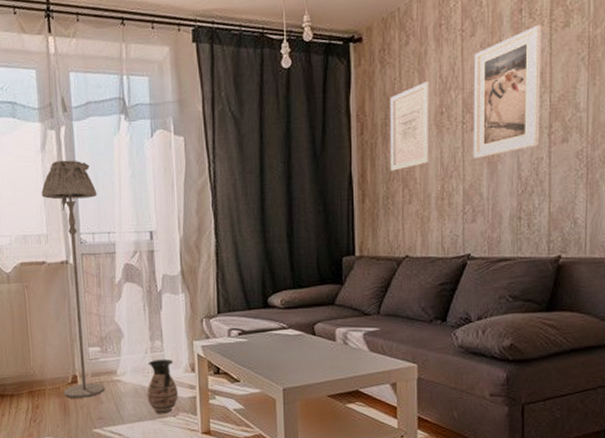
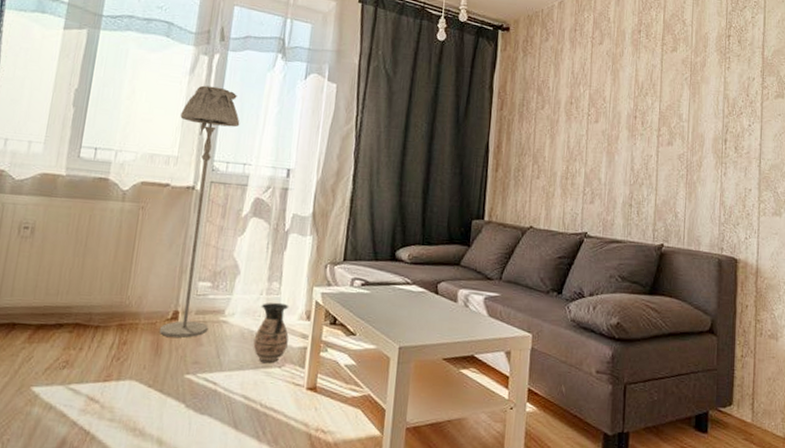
wall art: present [390,81,430,171] -> none [523,74,563,147]
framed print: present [473,24,542,158] -> none [595,45,656,148]

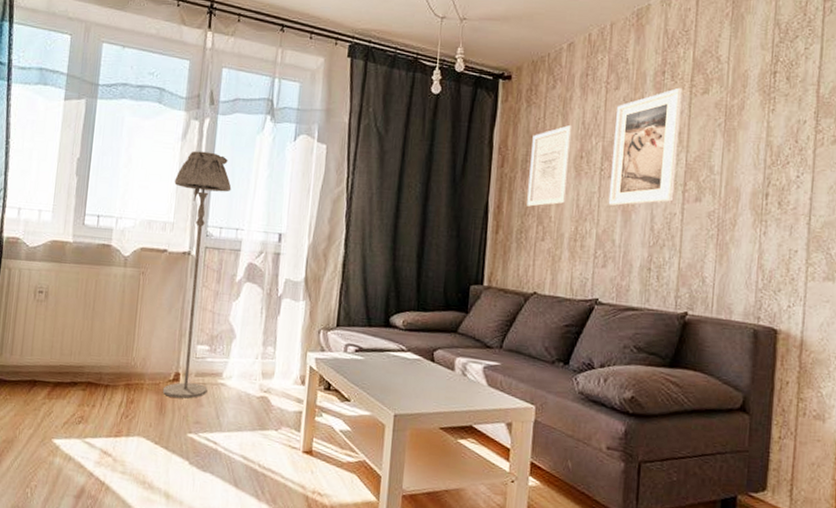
ceramic jug: present [253,302,289,364] -> none [250,366,284,426]
wall art: none [523,74,563,147] -> present [527,125,572,207]
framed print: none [595,45,656,148] -> present [608,87,683,206]

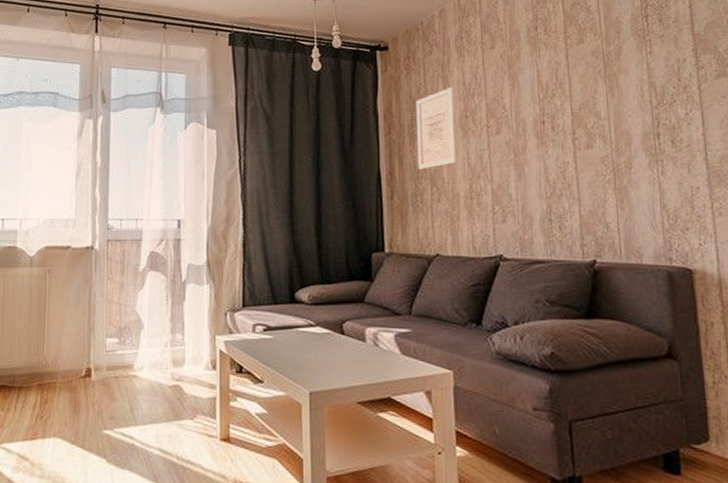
floor lamp: present [162,151,232,399] -> none [73,148,128,394]
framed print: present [608,87,683,206] -> none [495,40,565,160]

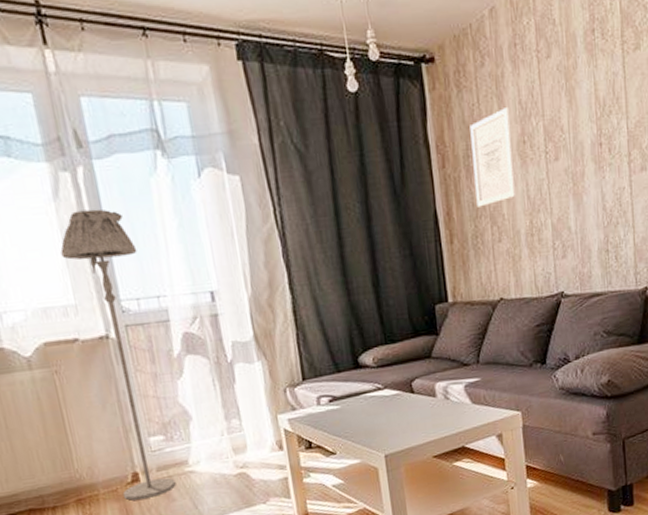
floor lamp: none [73,148,128,394] -> present [60,209,176,501]

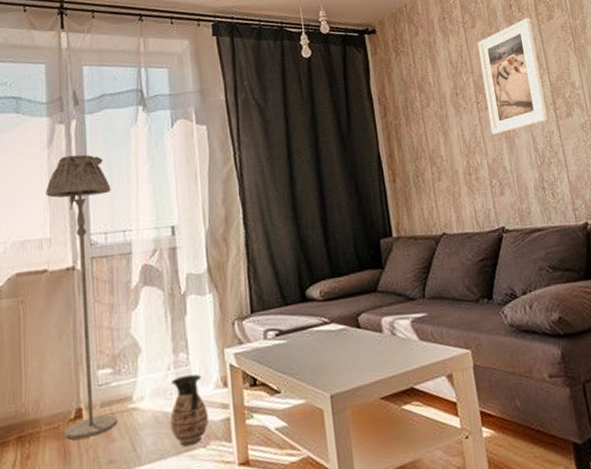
ceramic jug: none [225,439,267,503] -> present [170,374,208,446]
wall art: present [470,107,516,207] -> none [407,67,453,150]
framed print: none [552,46,621,190] -> present [478,17,548,134]

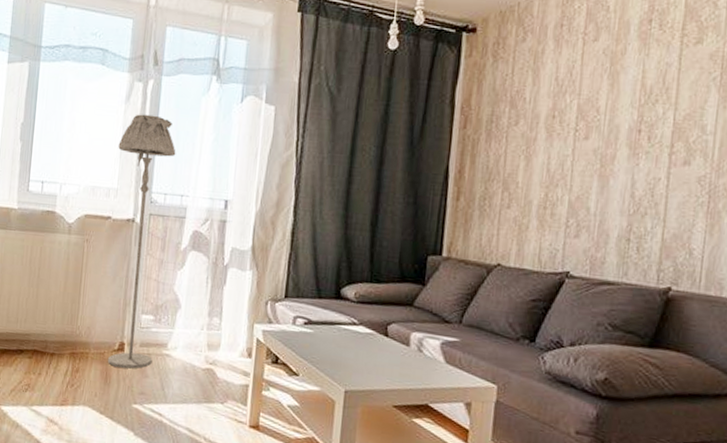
ceramic jug: present [170,374,208,446] -> none [195,338,230,399]
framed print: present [478,17,548,134] -> none [583,37,672,170]

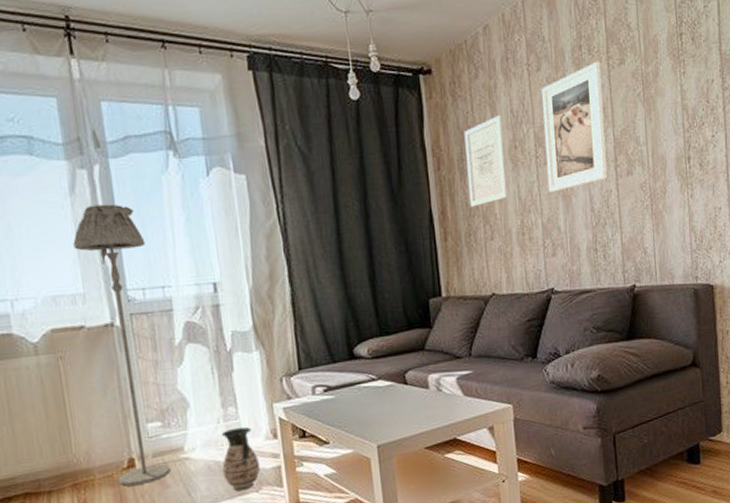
ceramic jug: none [195,338,230,399] -> present [221,426,260,491]
wall art: none [491,82,544,171] -> present [464,115,508,207]
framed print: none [583,37,672,170] -> present [542,61,608,192]

